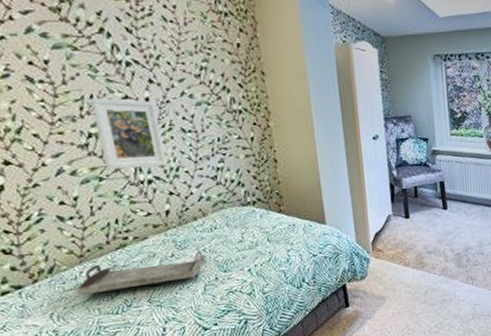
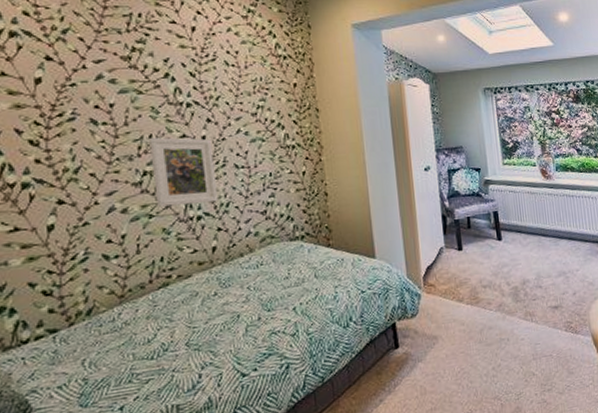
serving tray: present [75,250,205,296] -> none [112,287,249,340]

